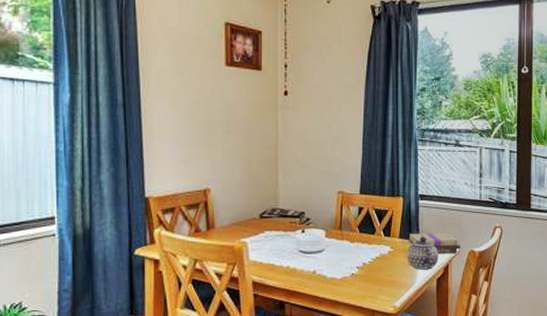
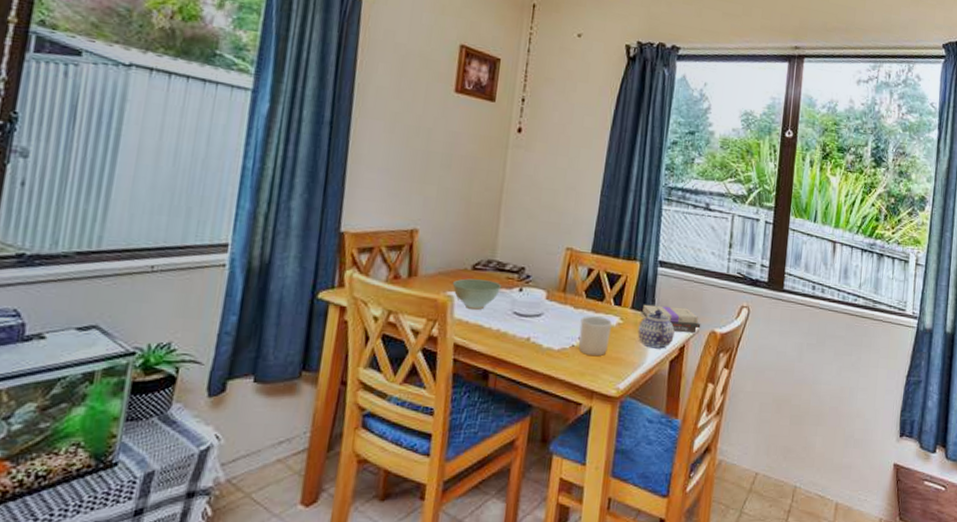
bowl: none [244,226,287,253] -> present [452,278,502,311]
mug: none [357,247,384,281] -> present [578,316,612,357]

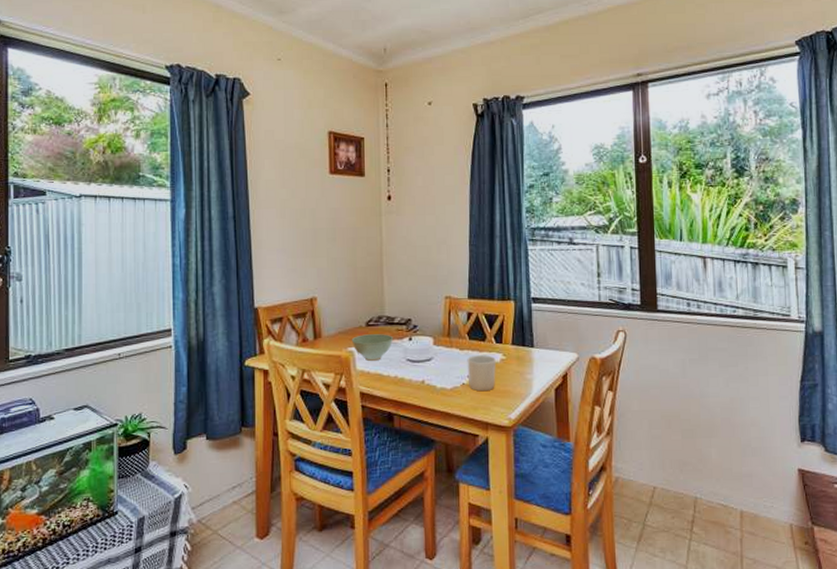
teapot: present [637,309,675,349] -> none [521,342,556,379]
books: present [639,304,701,333] -> none [520,338,580,362]

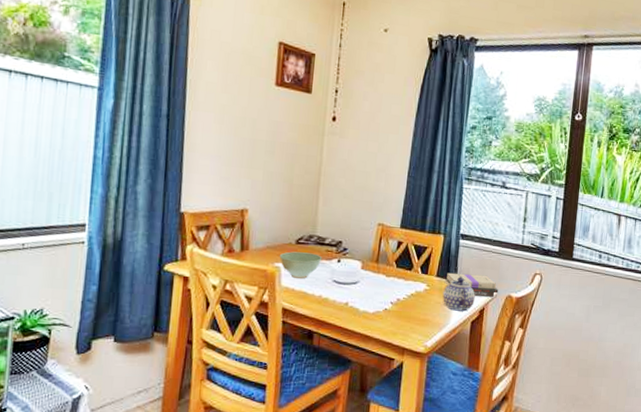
mug: present [467,355,496,392] -> none [390,283,420,318]
books: none [520,338,580,362] -> present [444,272,499,297]
teapot: none [521,342,556,379] -> present [442,277,475,312]

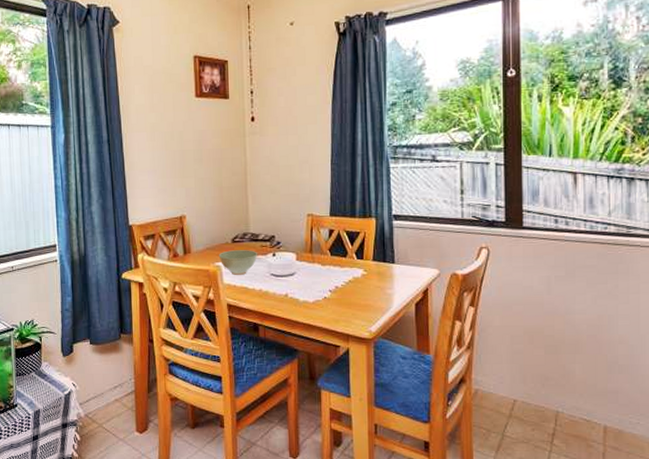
teapot: present [442,277,475,312] -> none [381,259,417,294]
books: present [444,272,499,297] -> none [381,254,442,278]

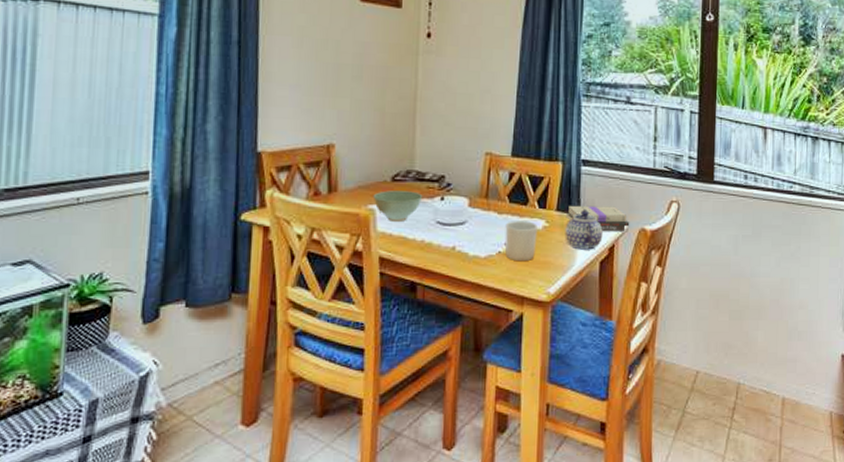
mug: none [329,270,357,305] -> present [504,221,537,262]
books: none [381,254,442,278] -> present [565,205,630,232]
teapot: none [381,259,417,294] -> present [564,210,603,250]

